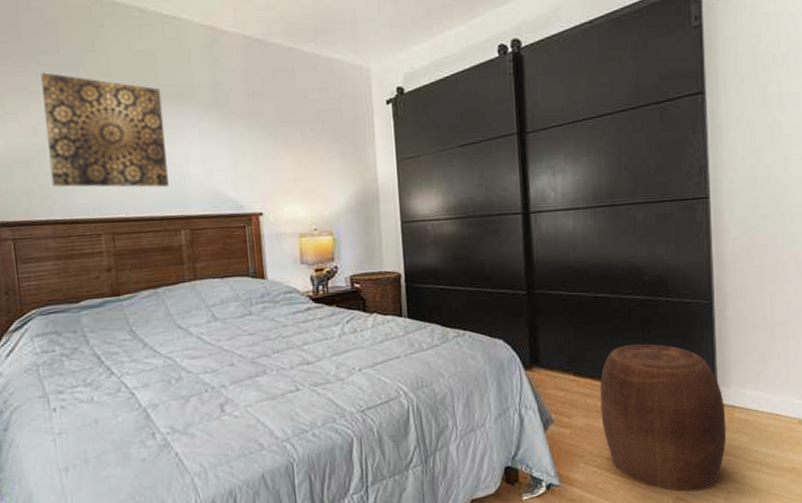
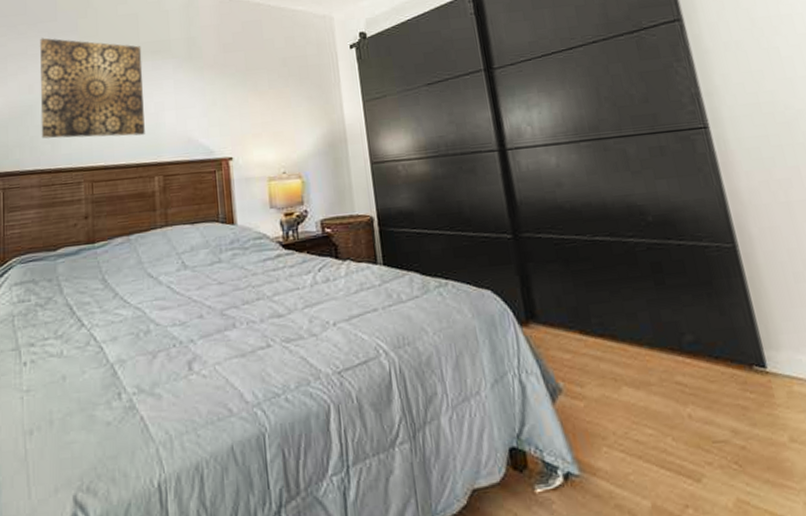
stool: present [600,343,726,492] -> none [612,295,791,493]

